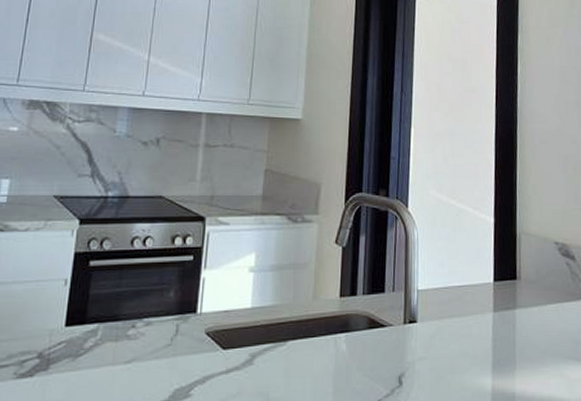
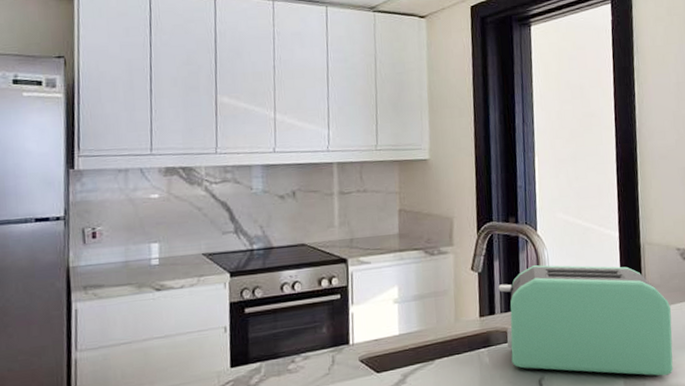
toaster: none [363,245,547,388] -> present [498,265,673,378]

